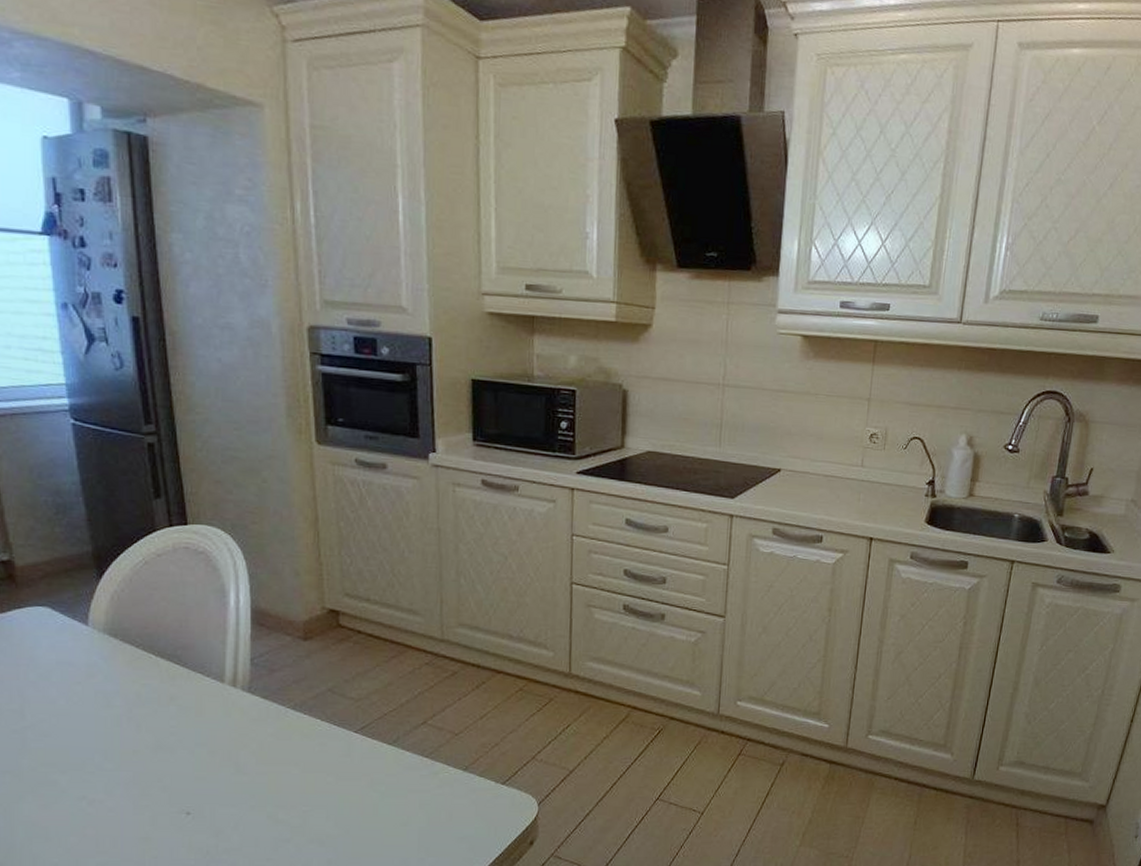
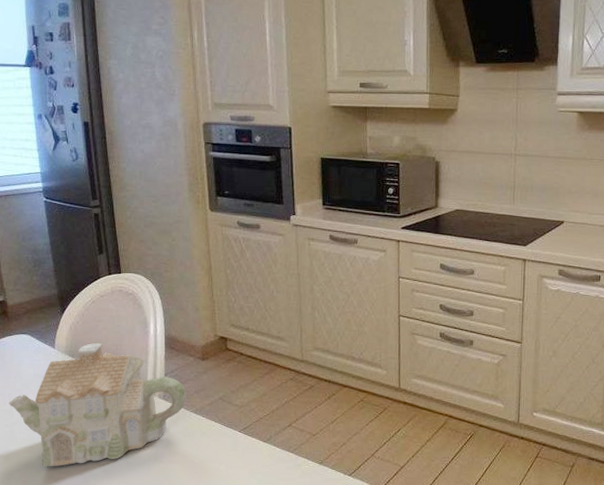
teapot: none [17,618,282,785] -> present [8,343,187,467]

